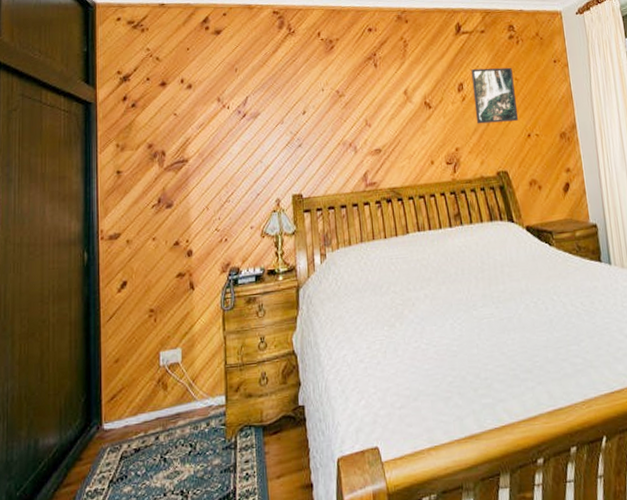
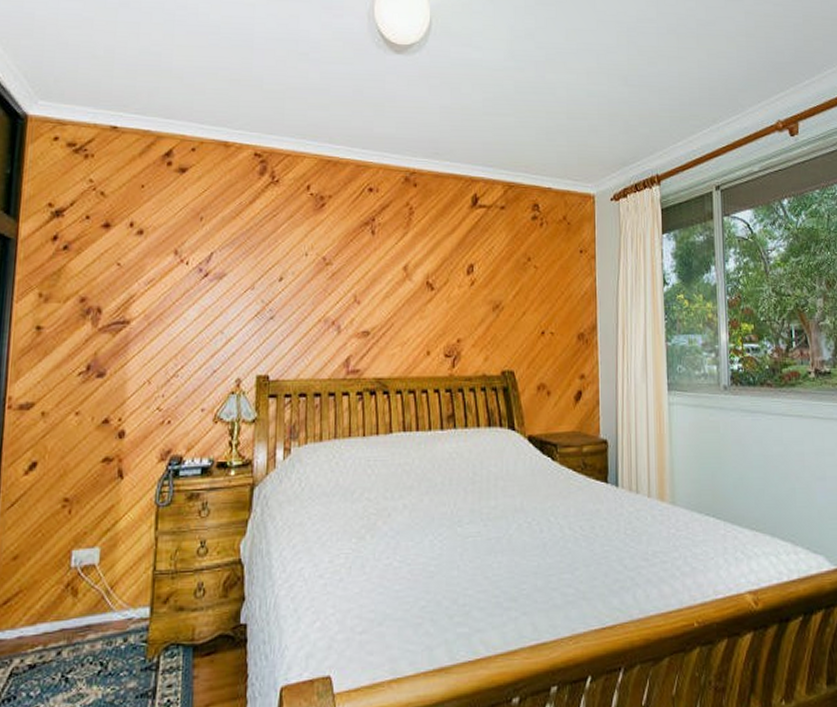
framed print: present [471,67,519,124] -> none [484,250,533,315]

